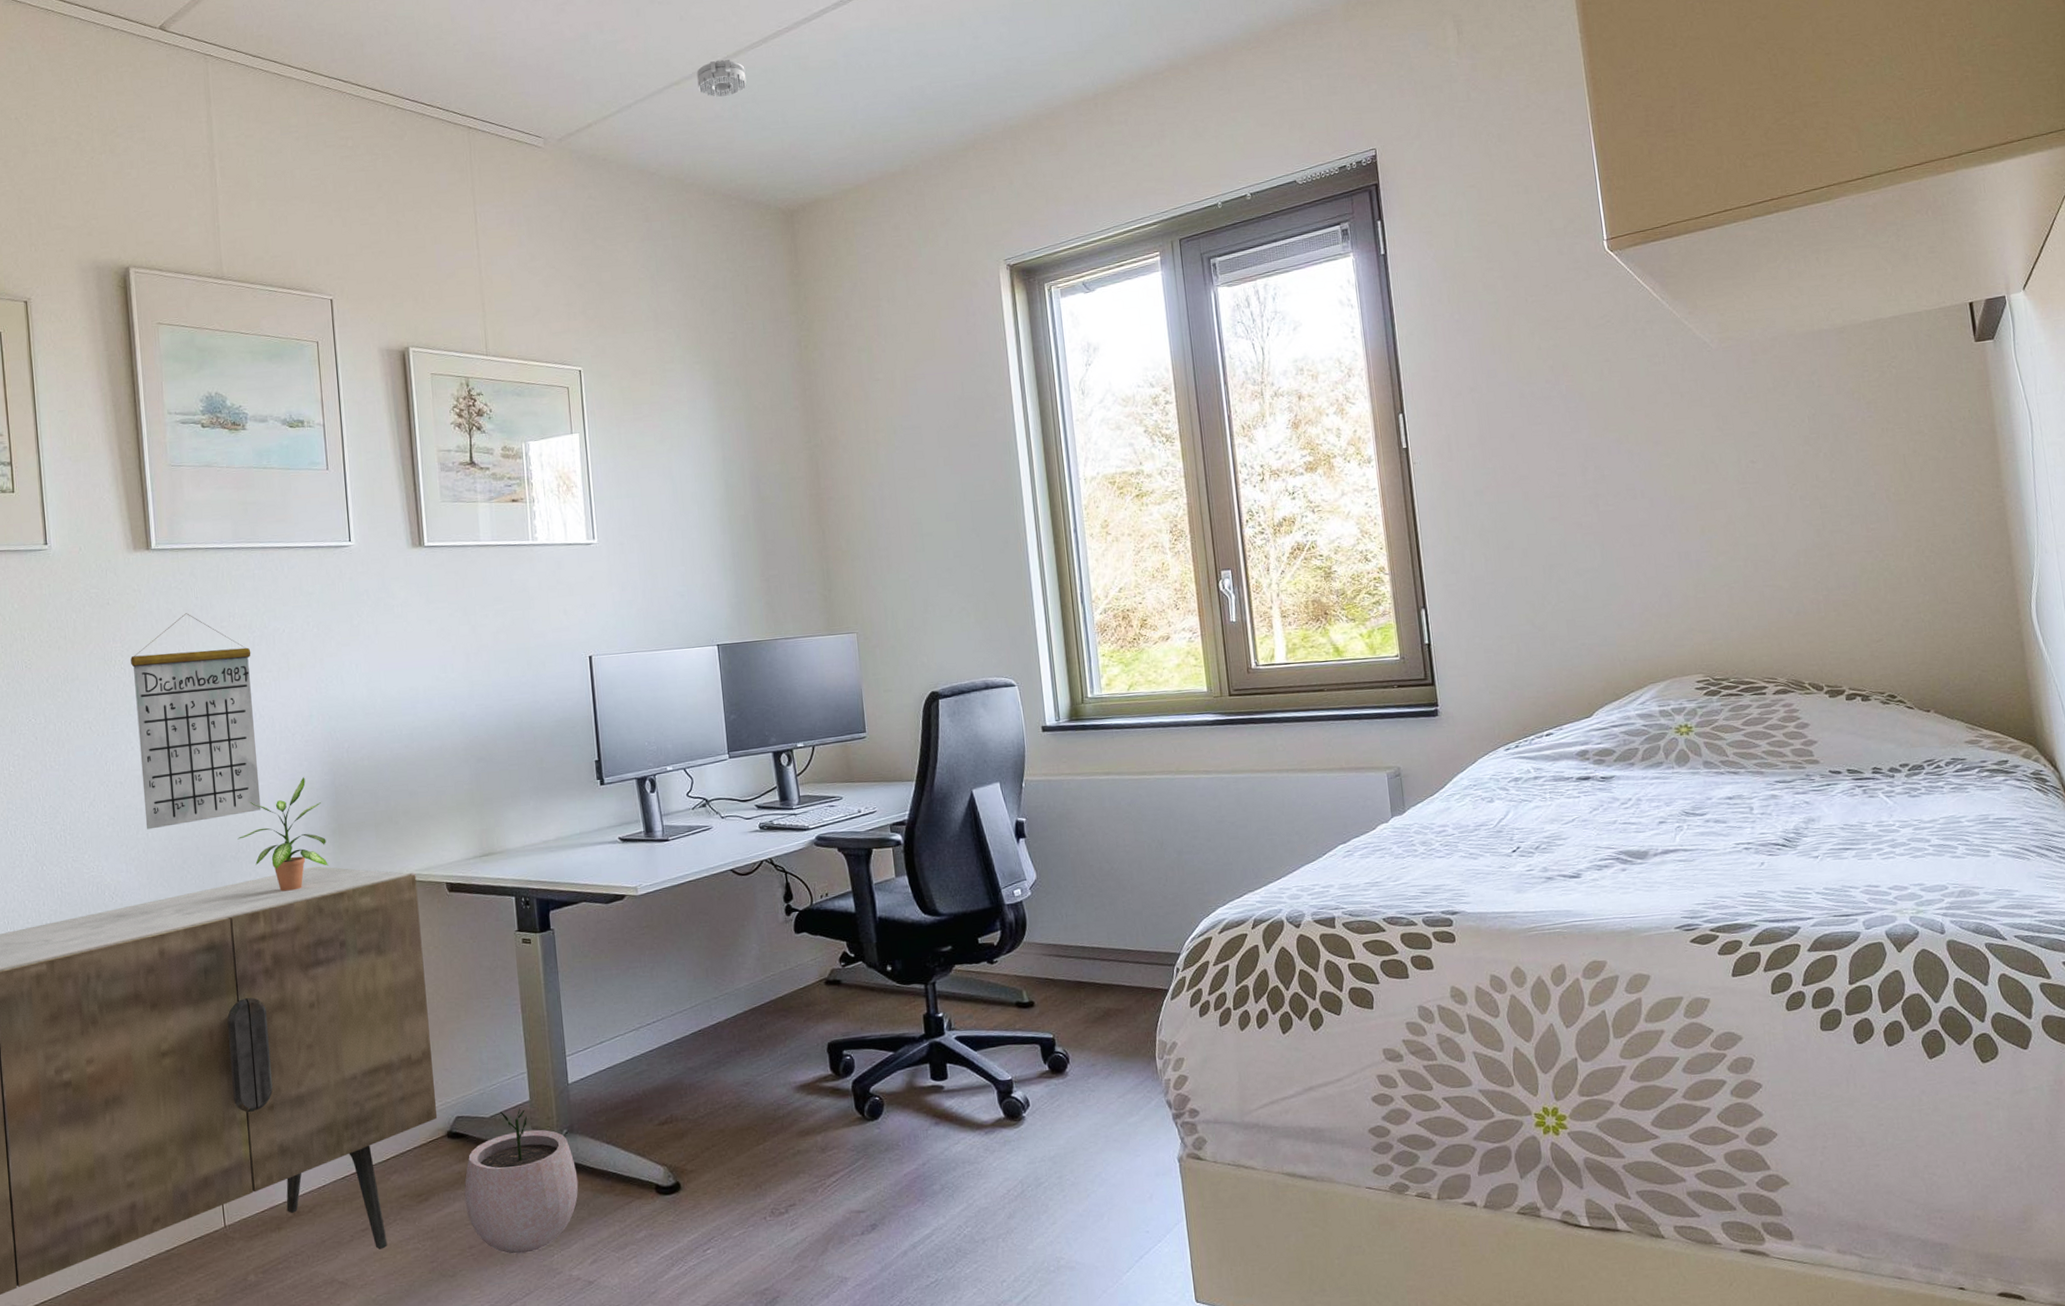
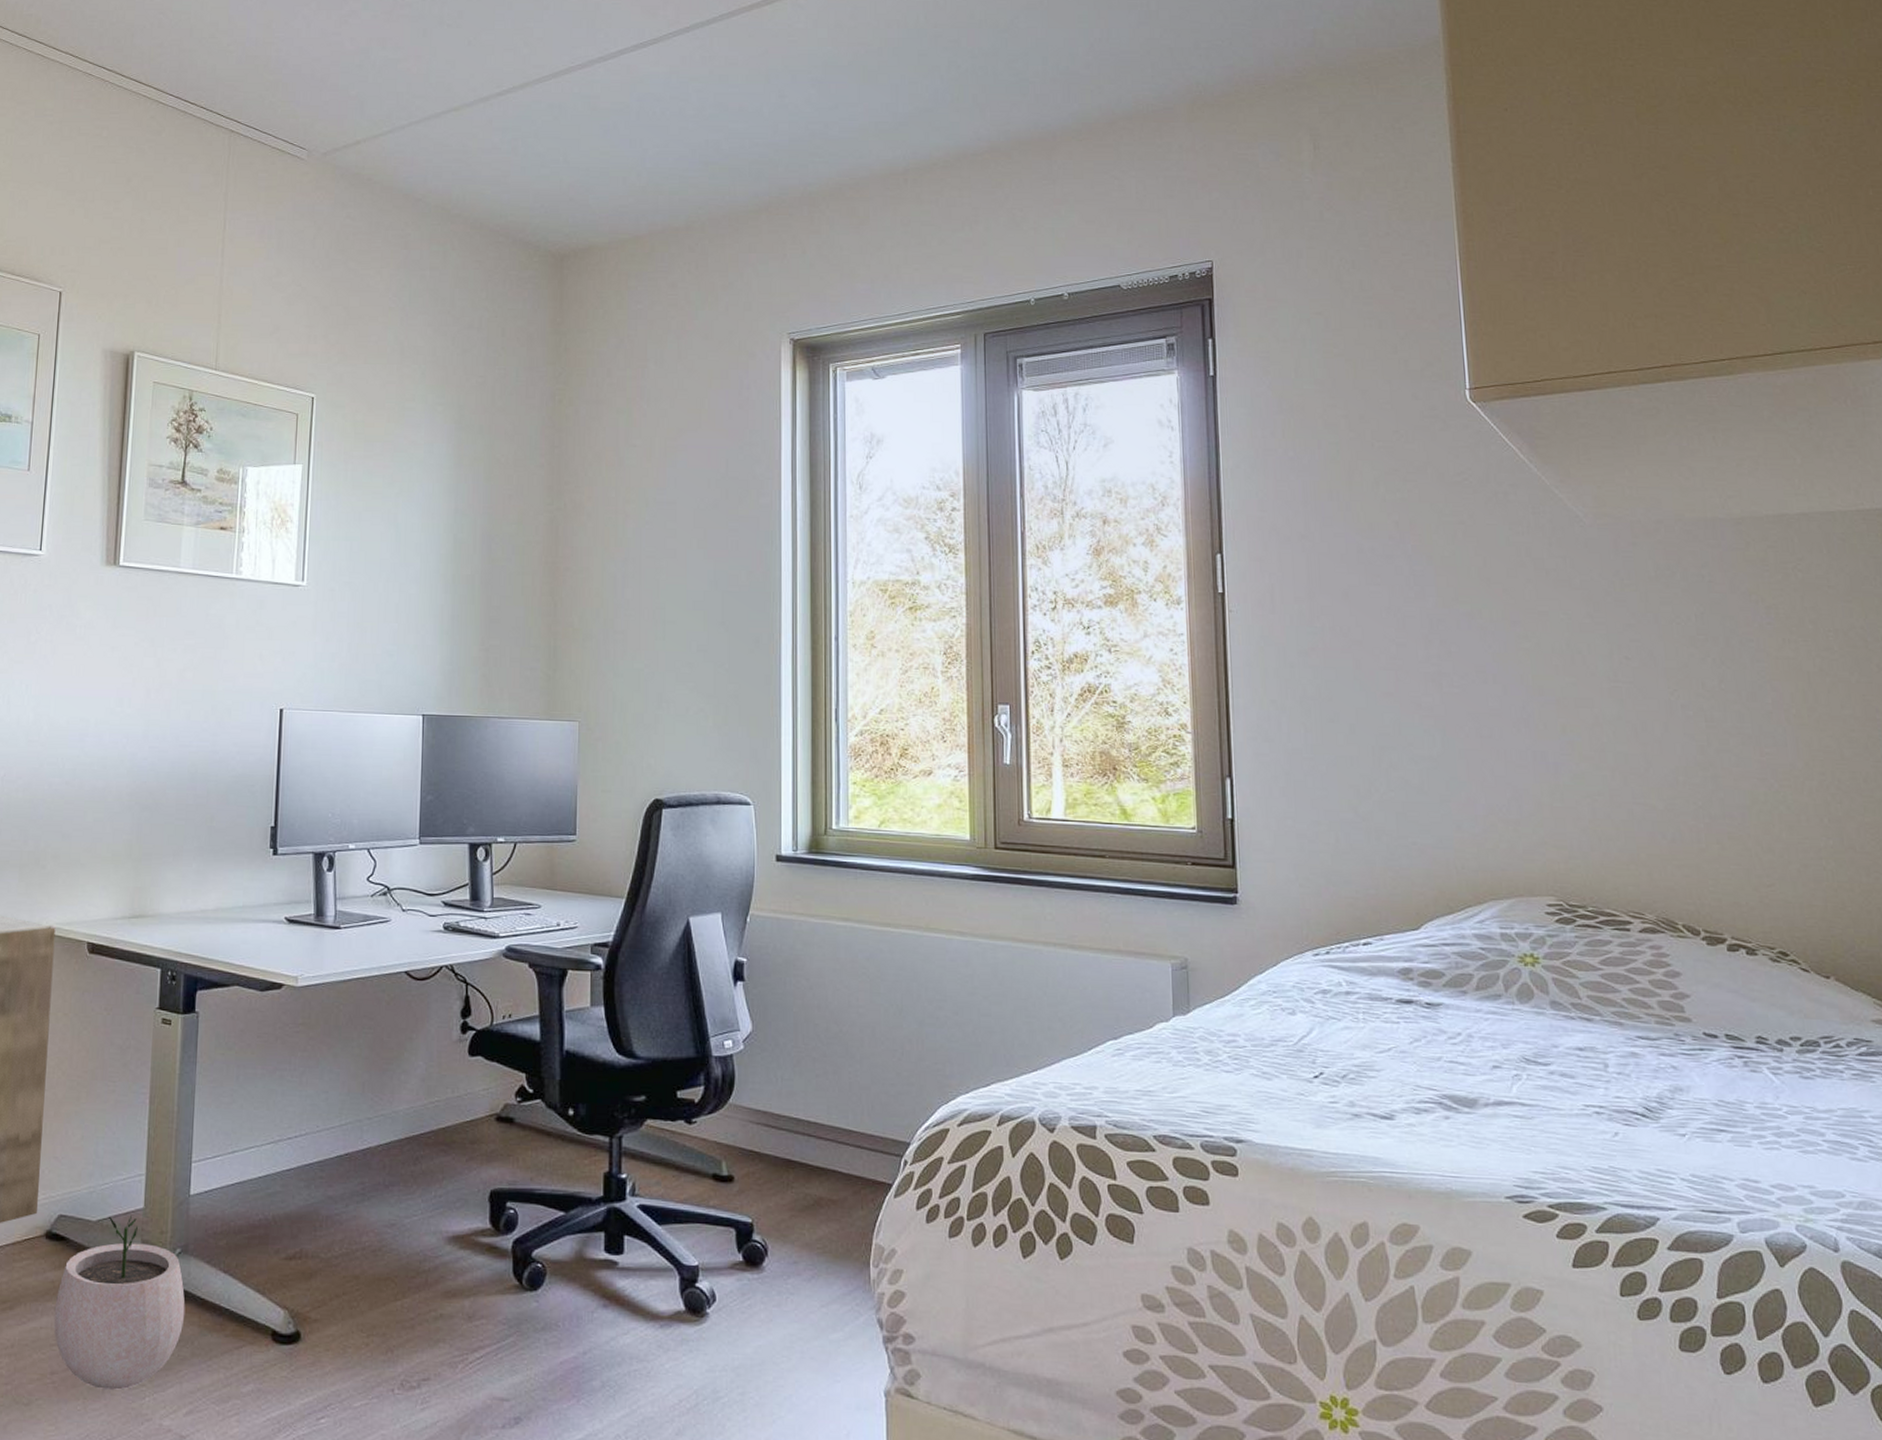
smoke detector: present [696,60,747,97] -> none [478,90,531,129]

